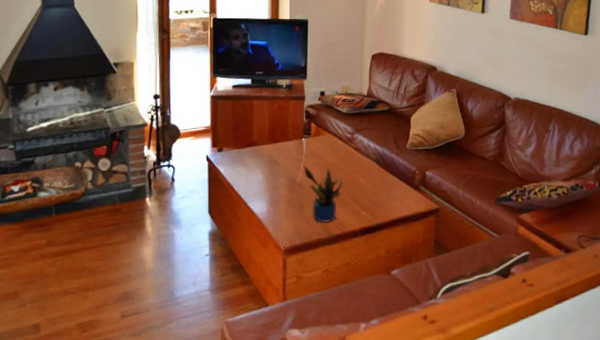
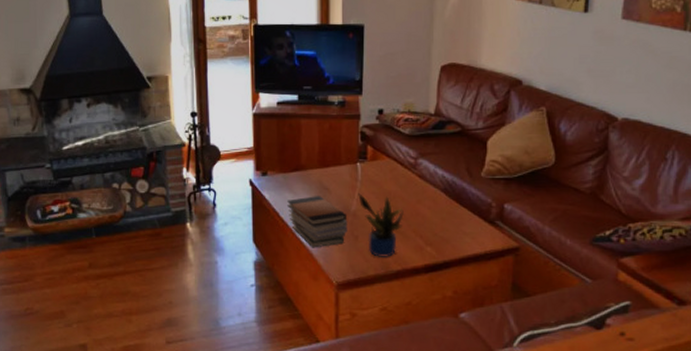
book stack: none [240,169,294,217] -> present [287,196,348,248]

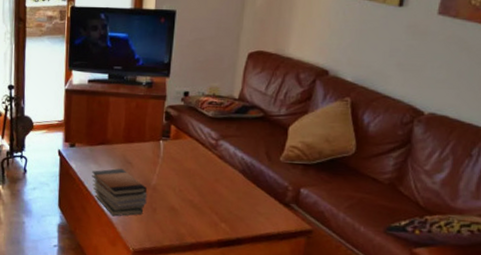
potted plant: present [358,192,404,257] -> none [159,168,202,230]

